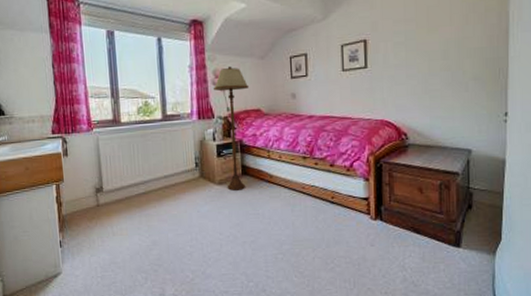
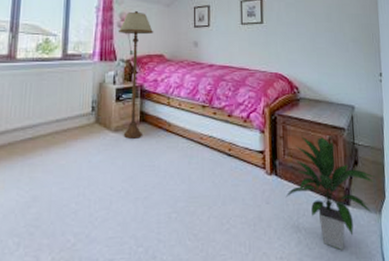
indoor plant: none [391,182,491,287] -> present [285,136,375,250]

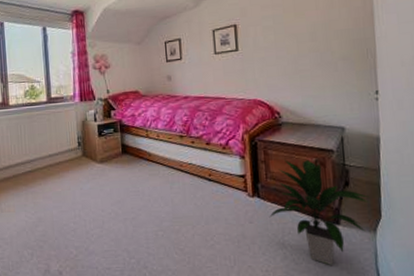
floor lamp: present [119,10,154,139] -> none [94,51,128,169]

